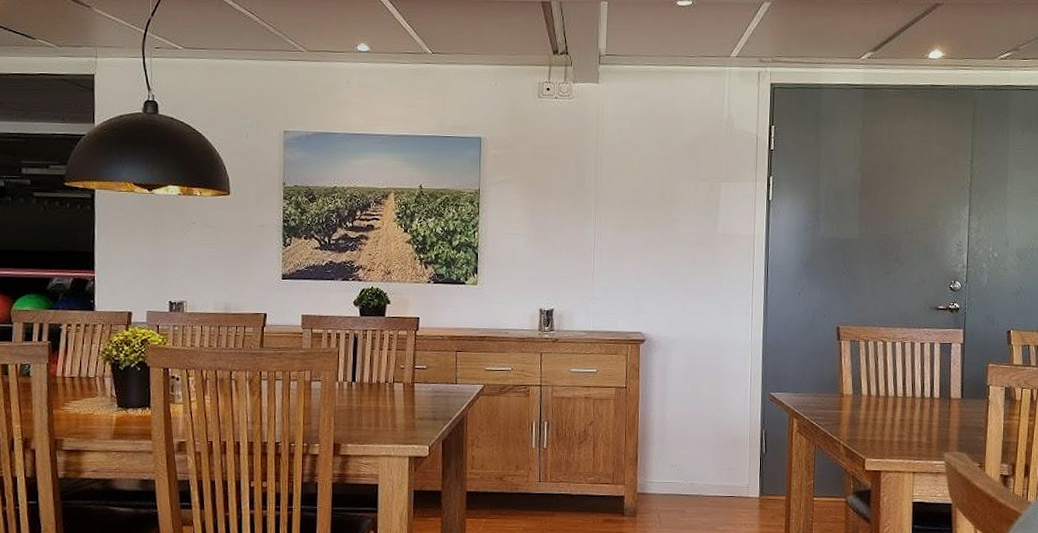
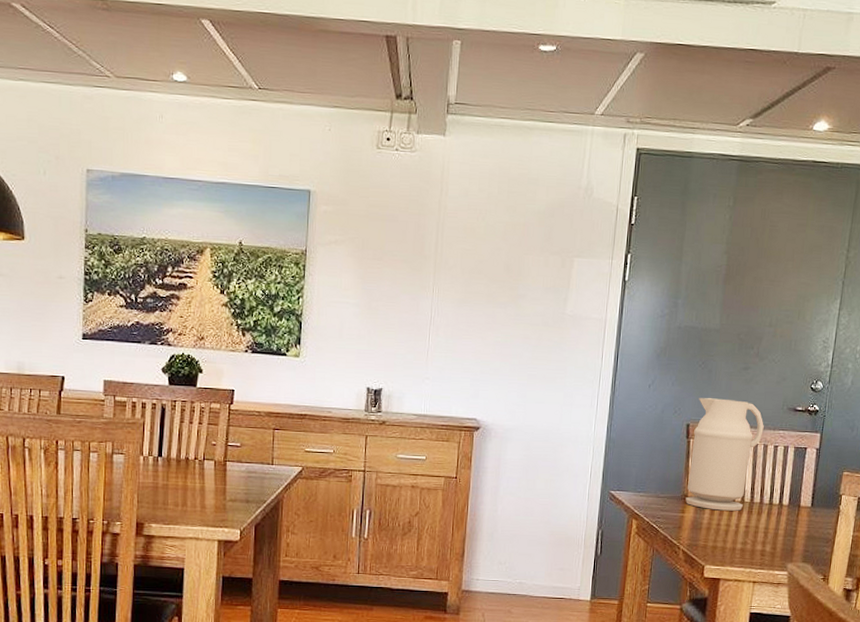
water jug: none [842,301,909,406] -> present [685,397,764,511]

